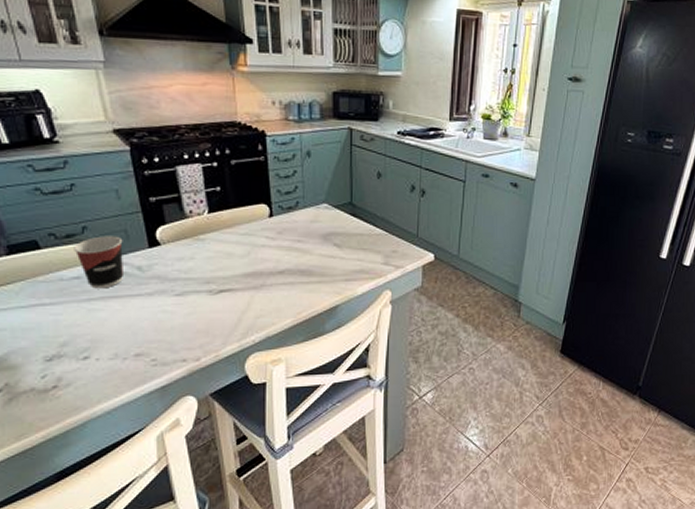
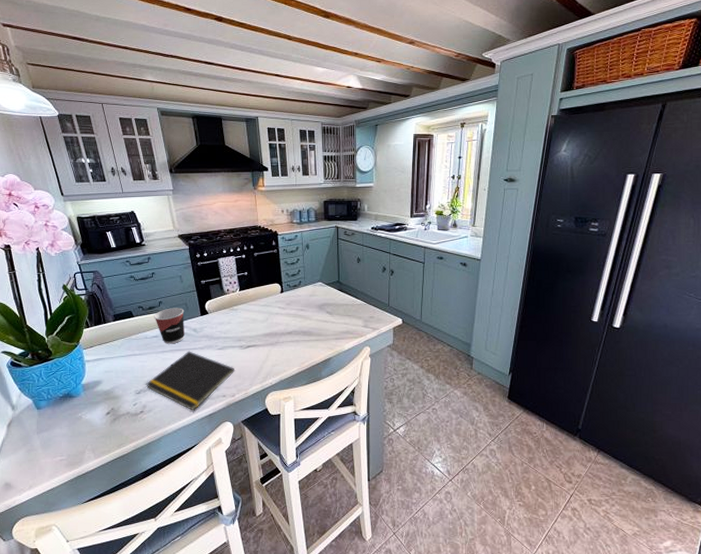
notepad: none [60,298,201,383] -> present [145,351,235,411]

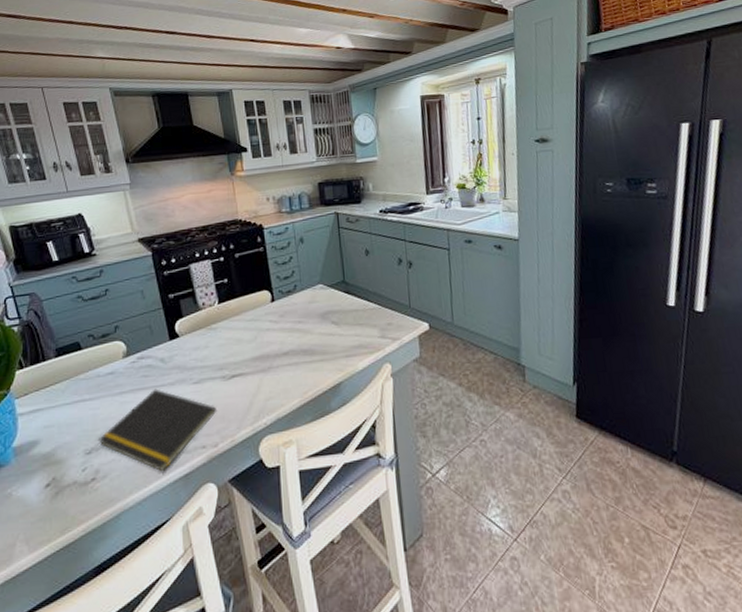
cup: present [154,308,184,344] -> none [108,332,149,383]

